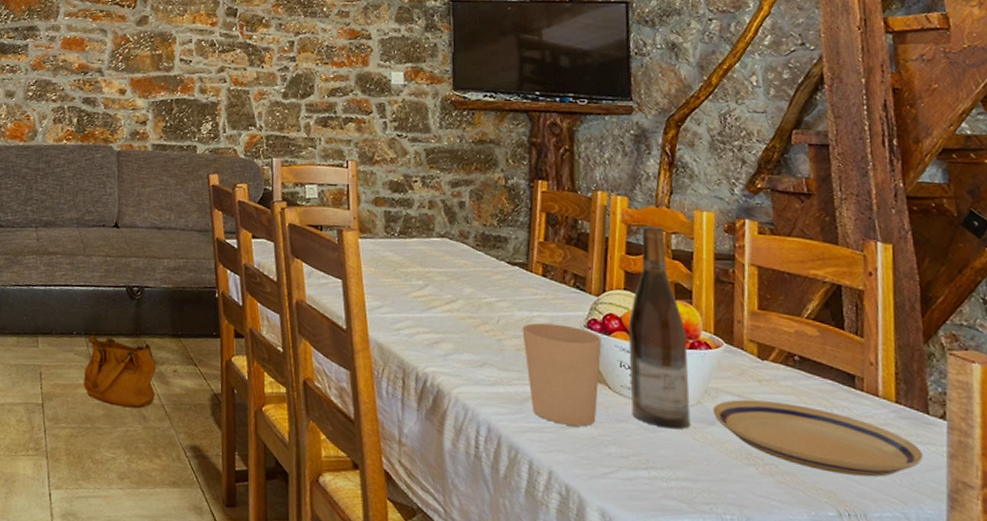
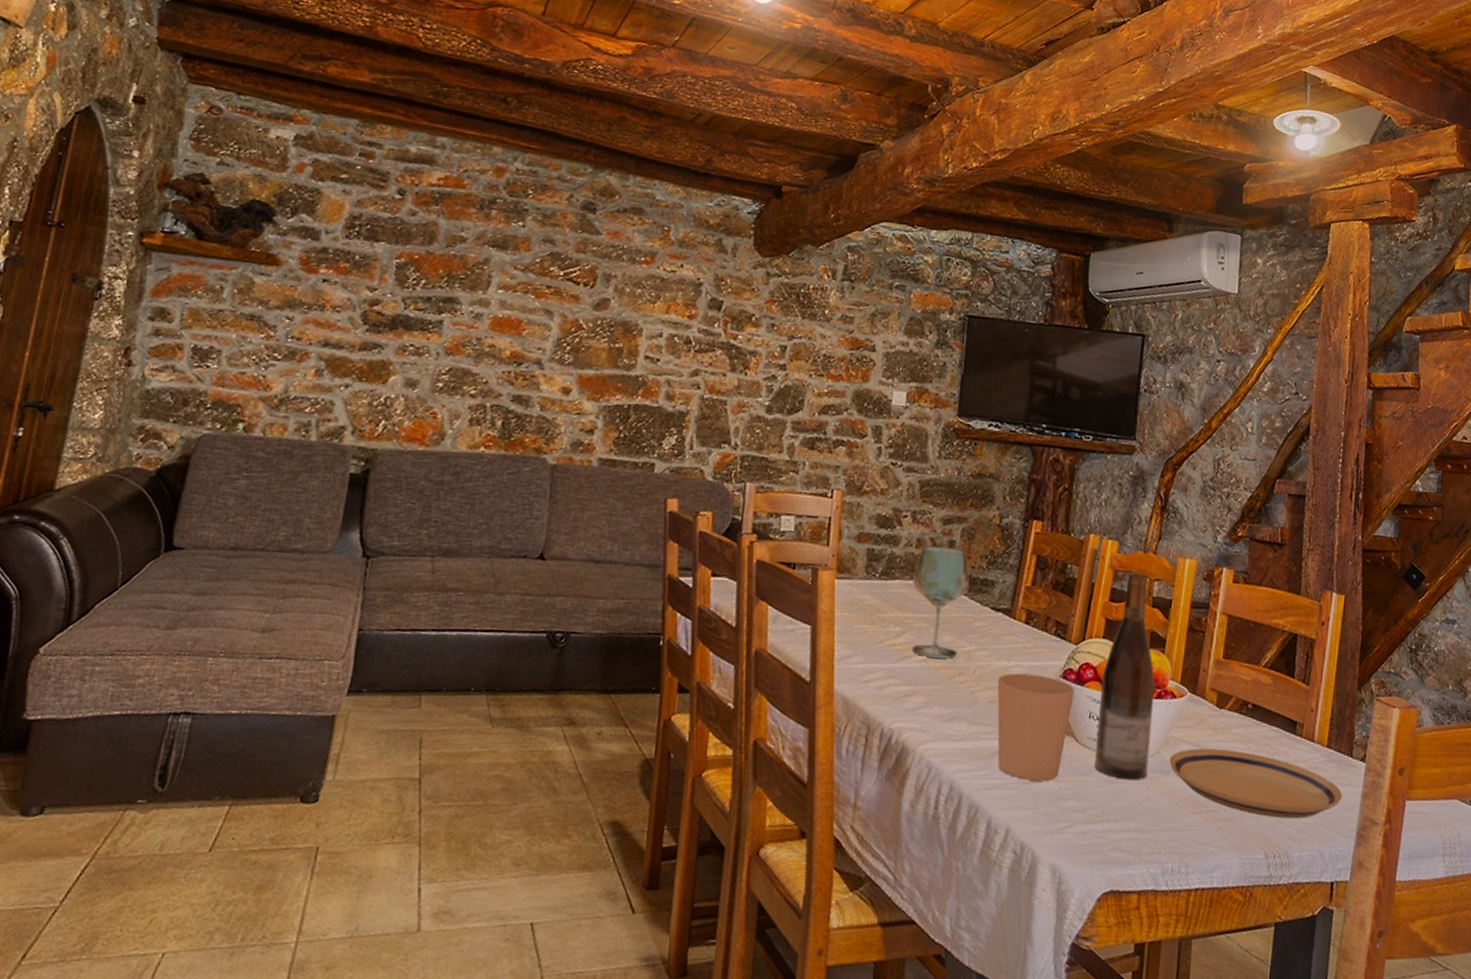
handbag: present [84,335,156,409] -> none [478,692,577,780]
wine glass: none [430,207,484,309] -> present [911,545,970,659]

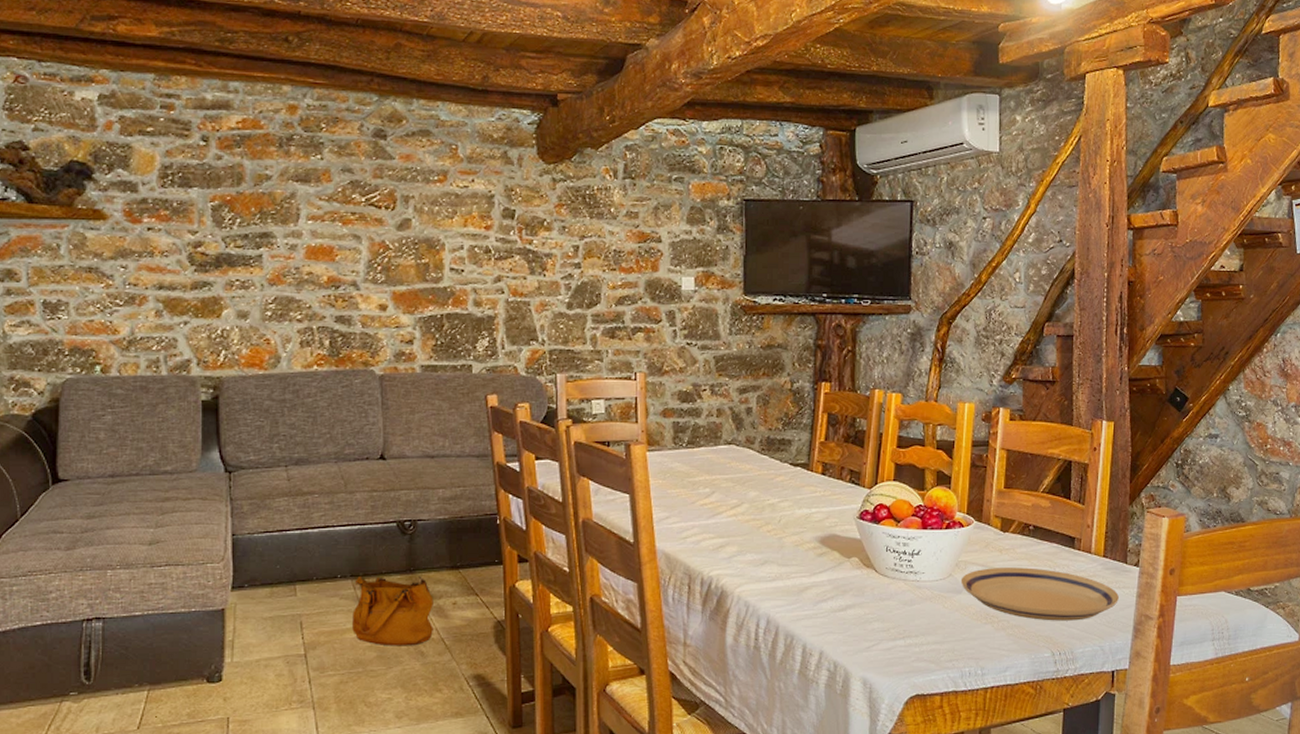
handbag: none [478,692,577,780] -> present [352,576,434,646]
wine glass: present [911,545,970,659] -> none [717,414,769,512]
dixie cup: present [997,672,1075,781] -> none [801,518,871,609]
wine bottle: present [1094,571,1155,780] -> none [894,419,944,601]

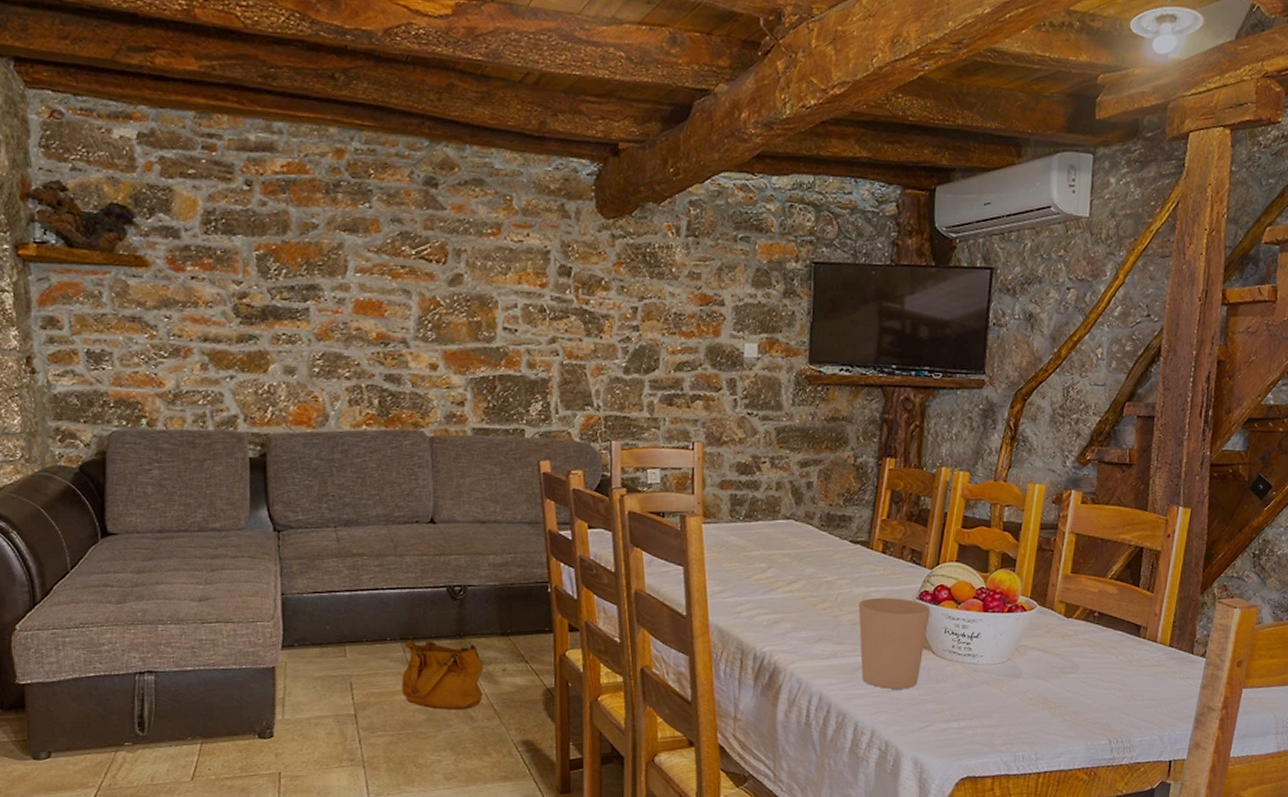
dixie cup: none [801,518,871,609] -> present [858,597,931,689]
plate: present [960,567,1119,621] -> none [1019,653,1182,709]

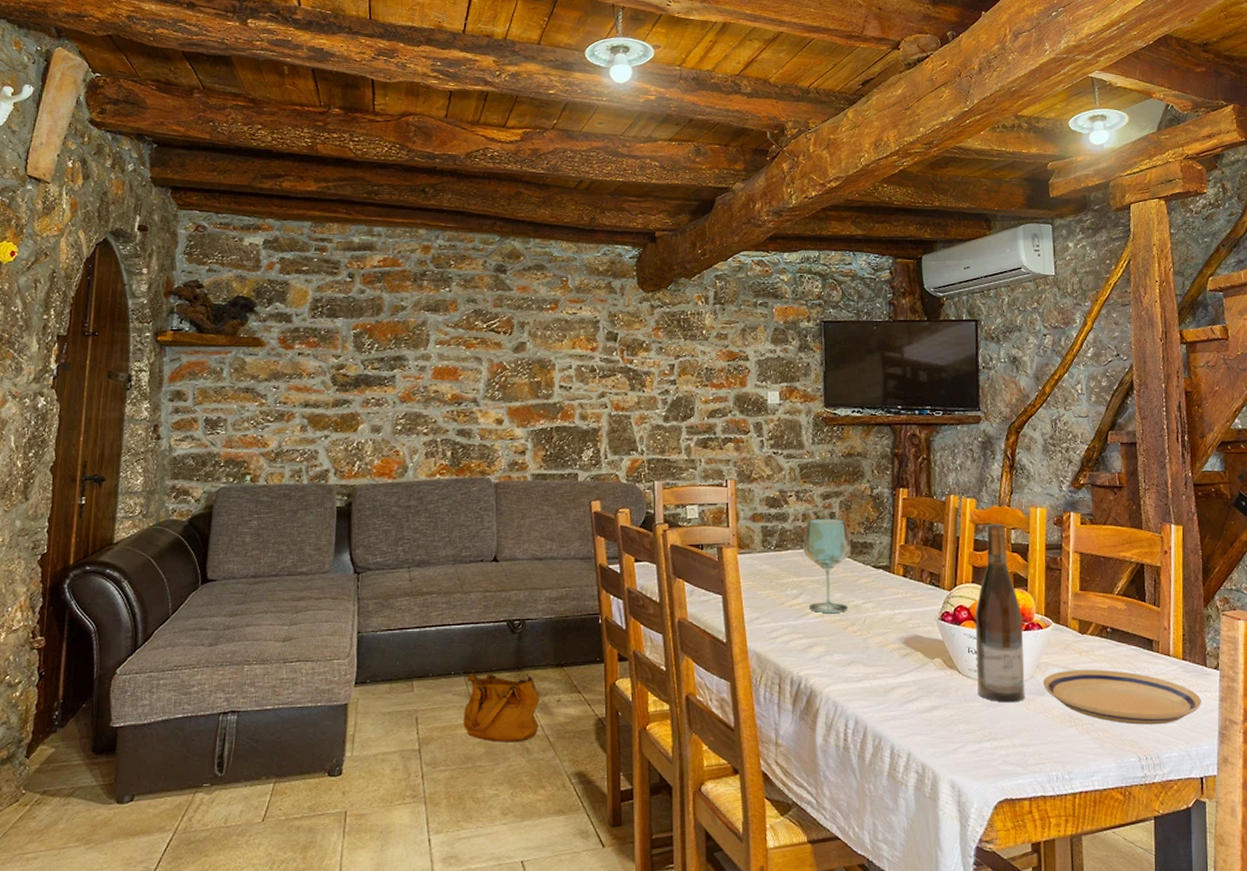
wine glass: none [775,488,829,588] -> present [803,518,852,613]
dixie cup: present [858,597,931,689] -> none [885,619,953,710]
wine bottle: none [950,499,1006,684] -> present [975,523,1025,703]
plate: none [1019,653,1182,709] -> present [1042,670,1201,725]

